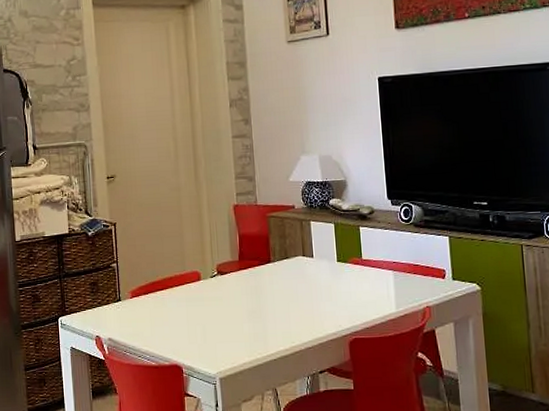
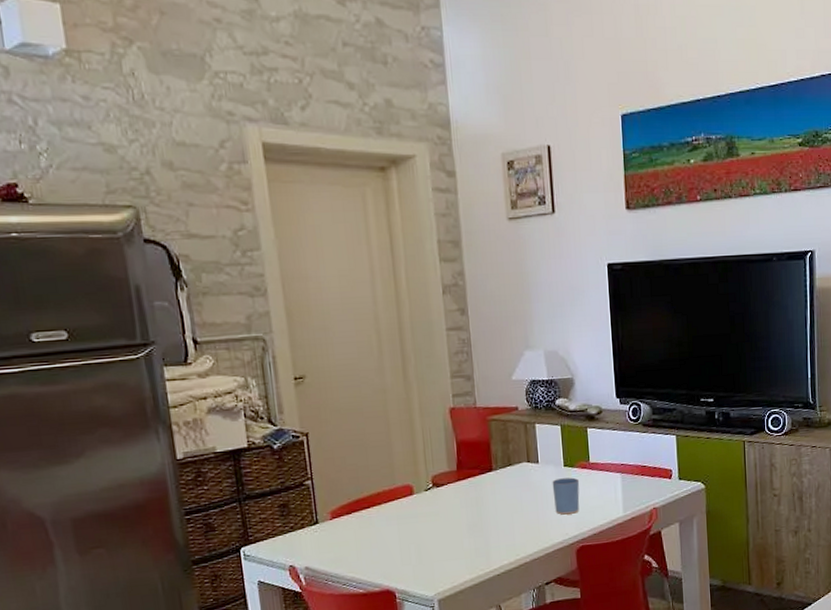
mug: none [326,272,353,307] -> present [552,477,580,515]

